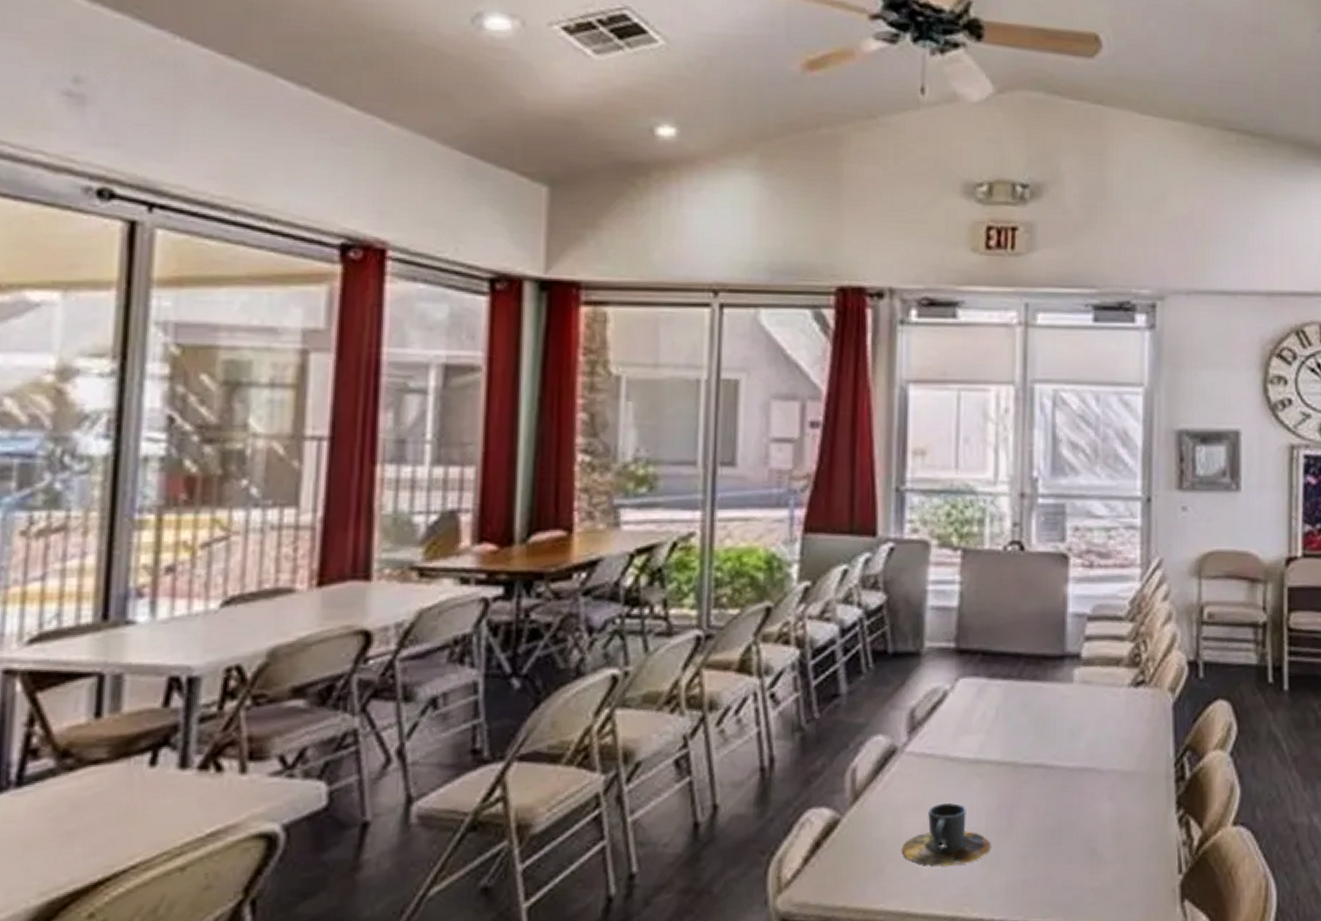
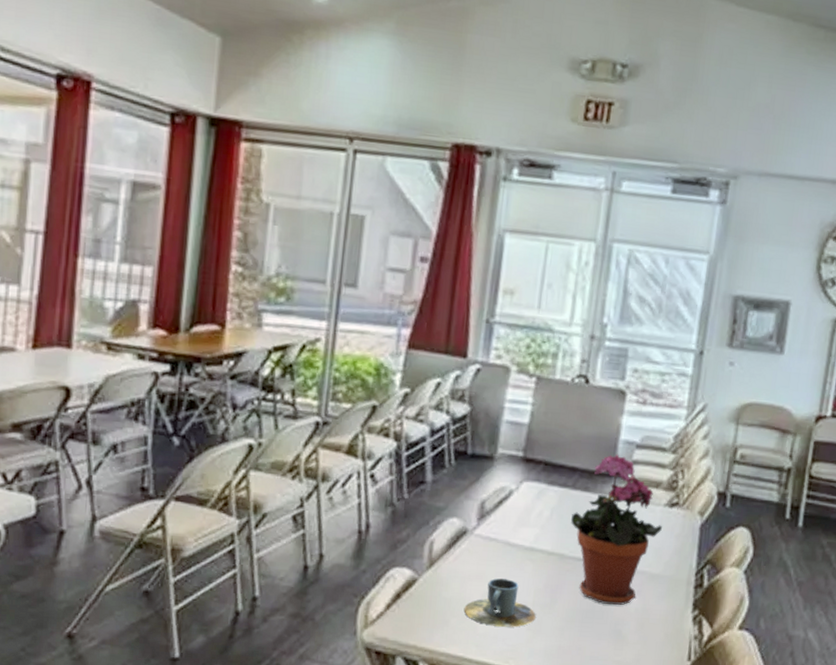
potted plant: none [1021,630,1129,818] -> present [571,453,662,605]

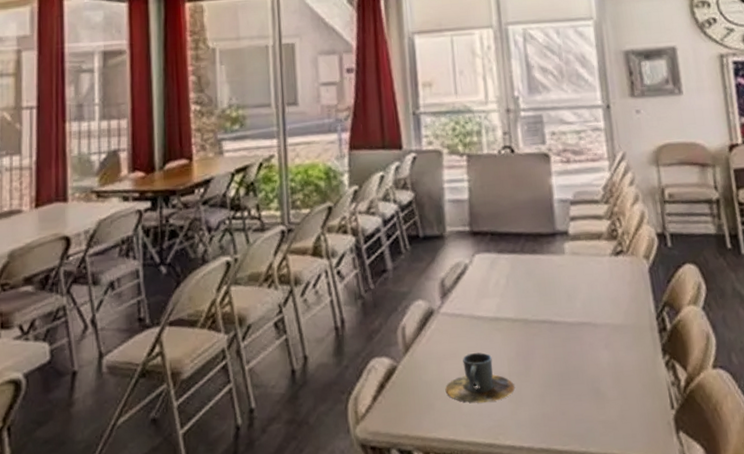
potted plant: present [571,453,662,605] -> none [526,213,613,364]

